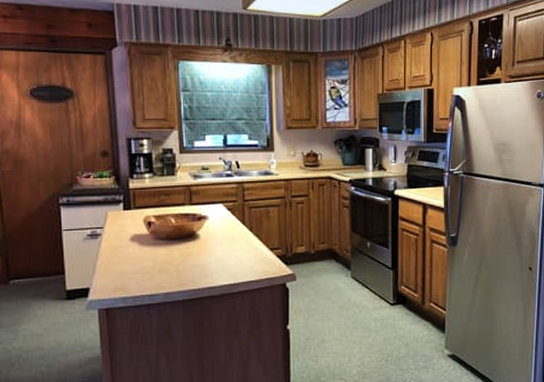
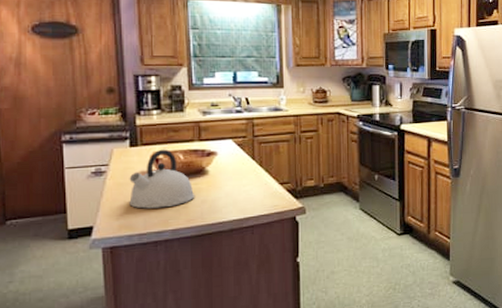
kettle: none [123,213,187,272] -> present [129,149,195,209]

